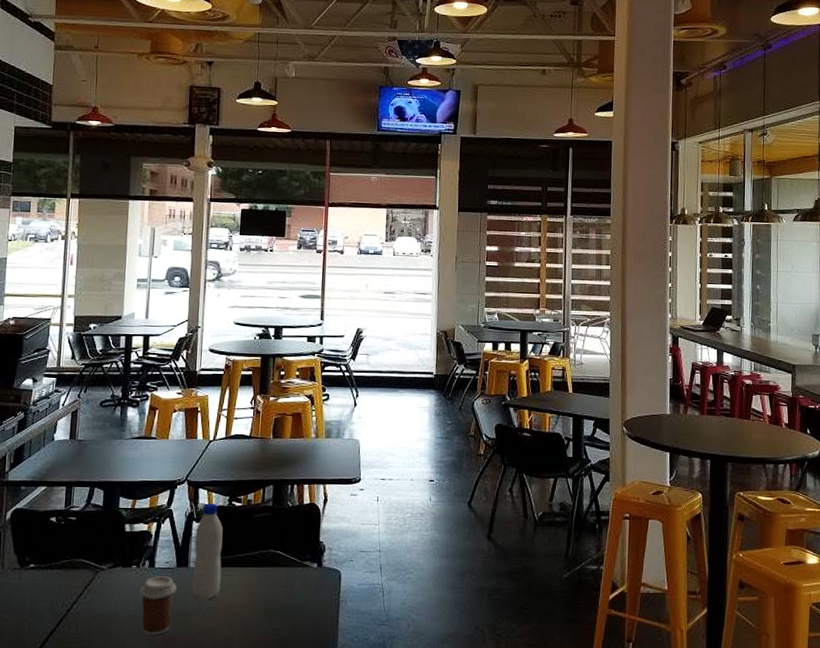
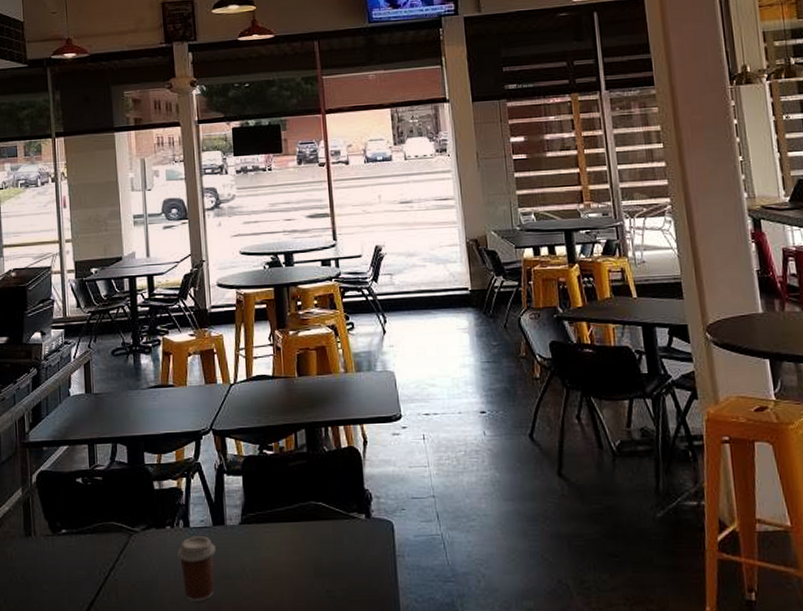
water bottle: present [192,503,223,600] -> none [227,453,263,561]

